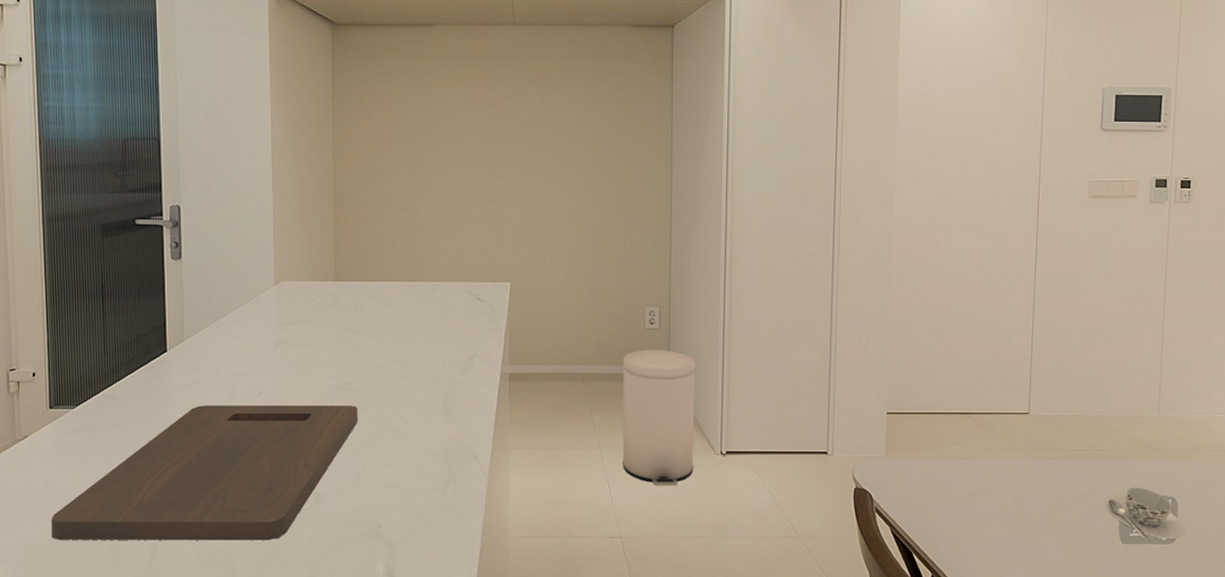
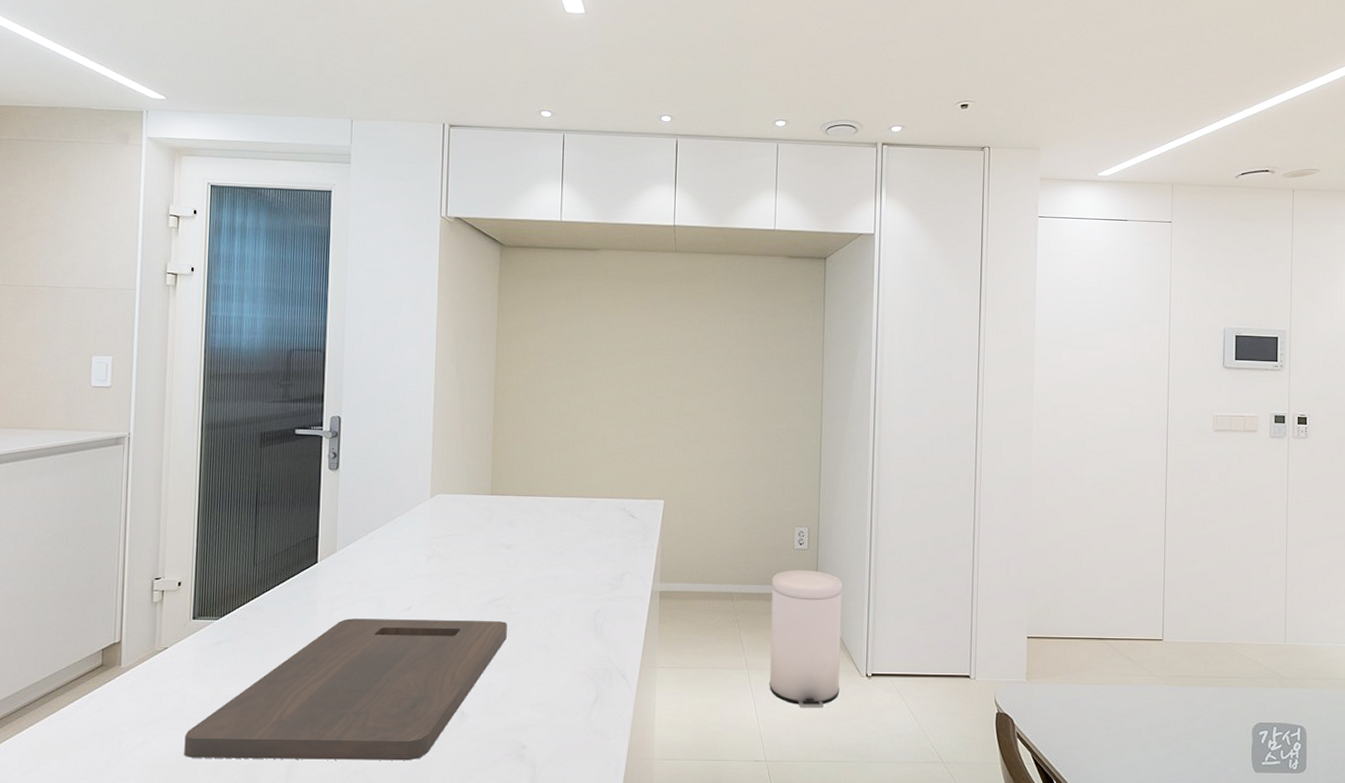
teacup: present [1105,486,1185,541] -> none [1237,715,1314,770]

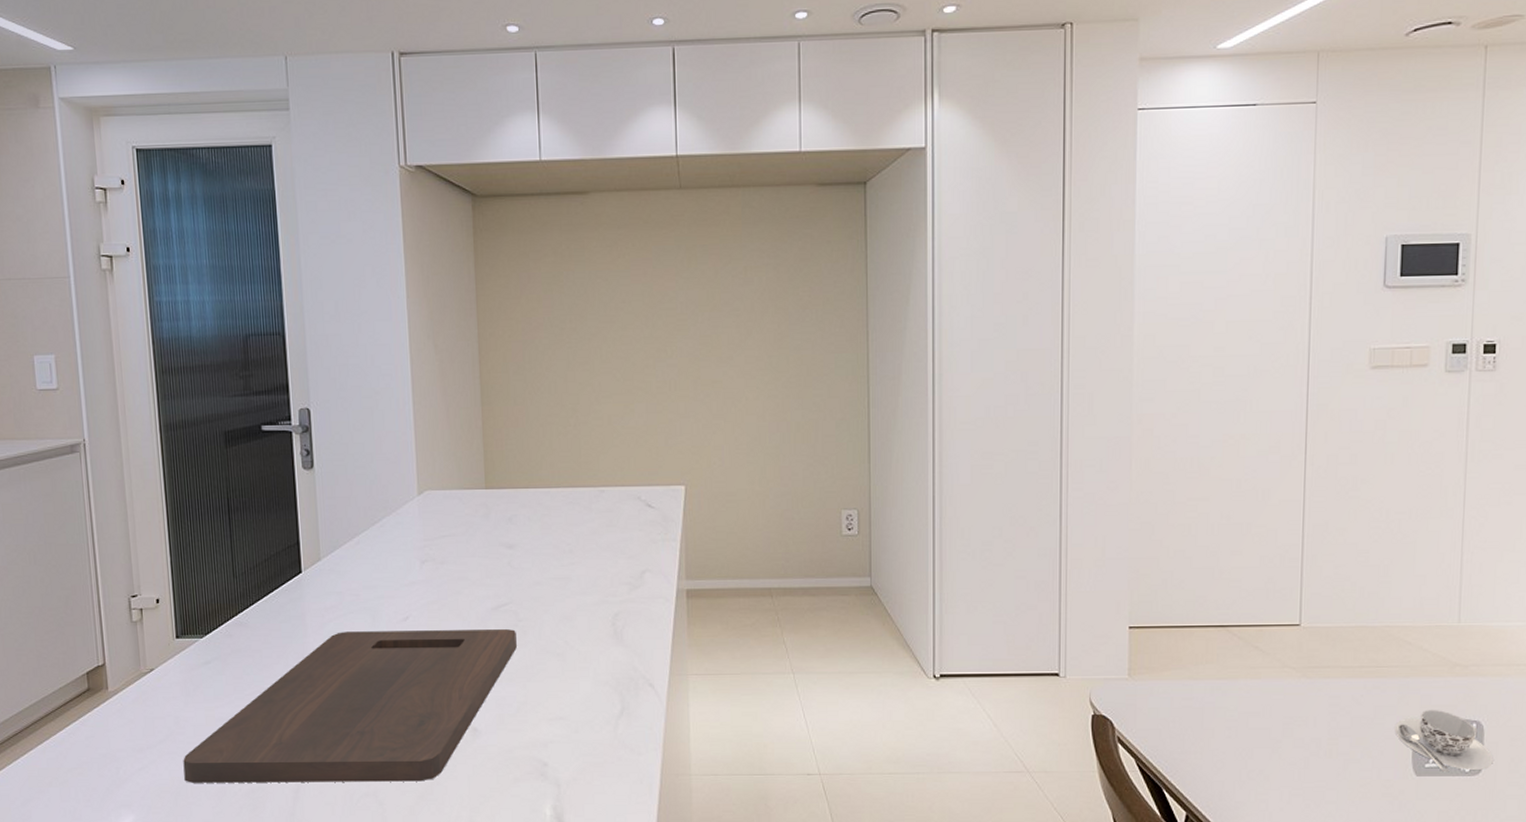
pedal bin: present [769,570,843,709] -> none [816,559,903,715]
teacup: none [1237,715,1314,770] -> present [1394,709,1493,772]

